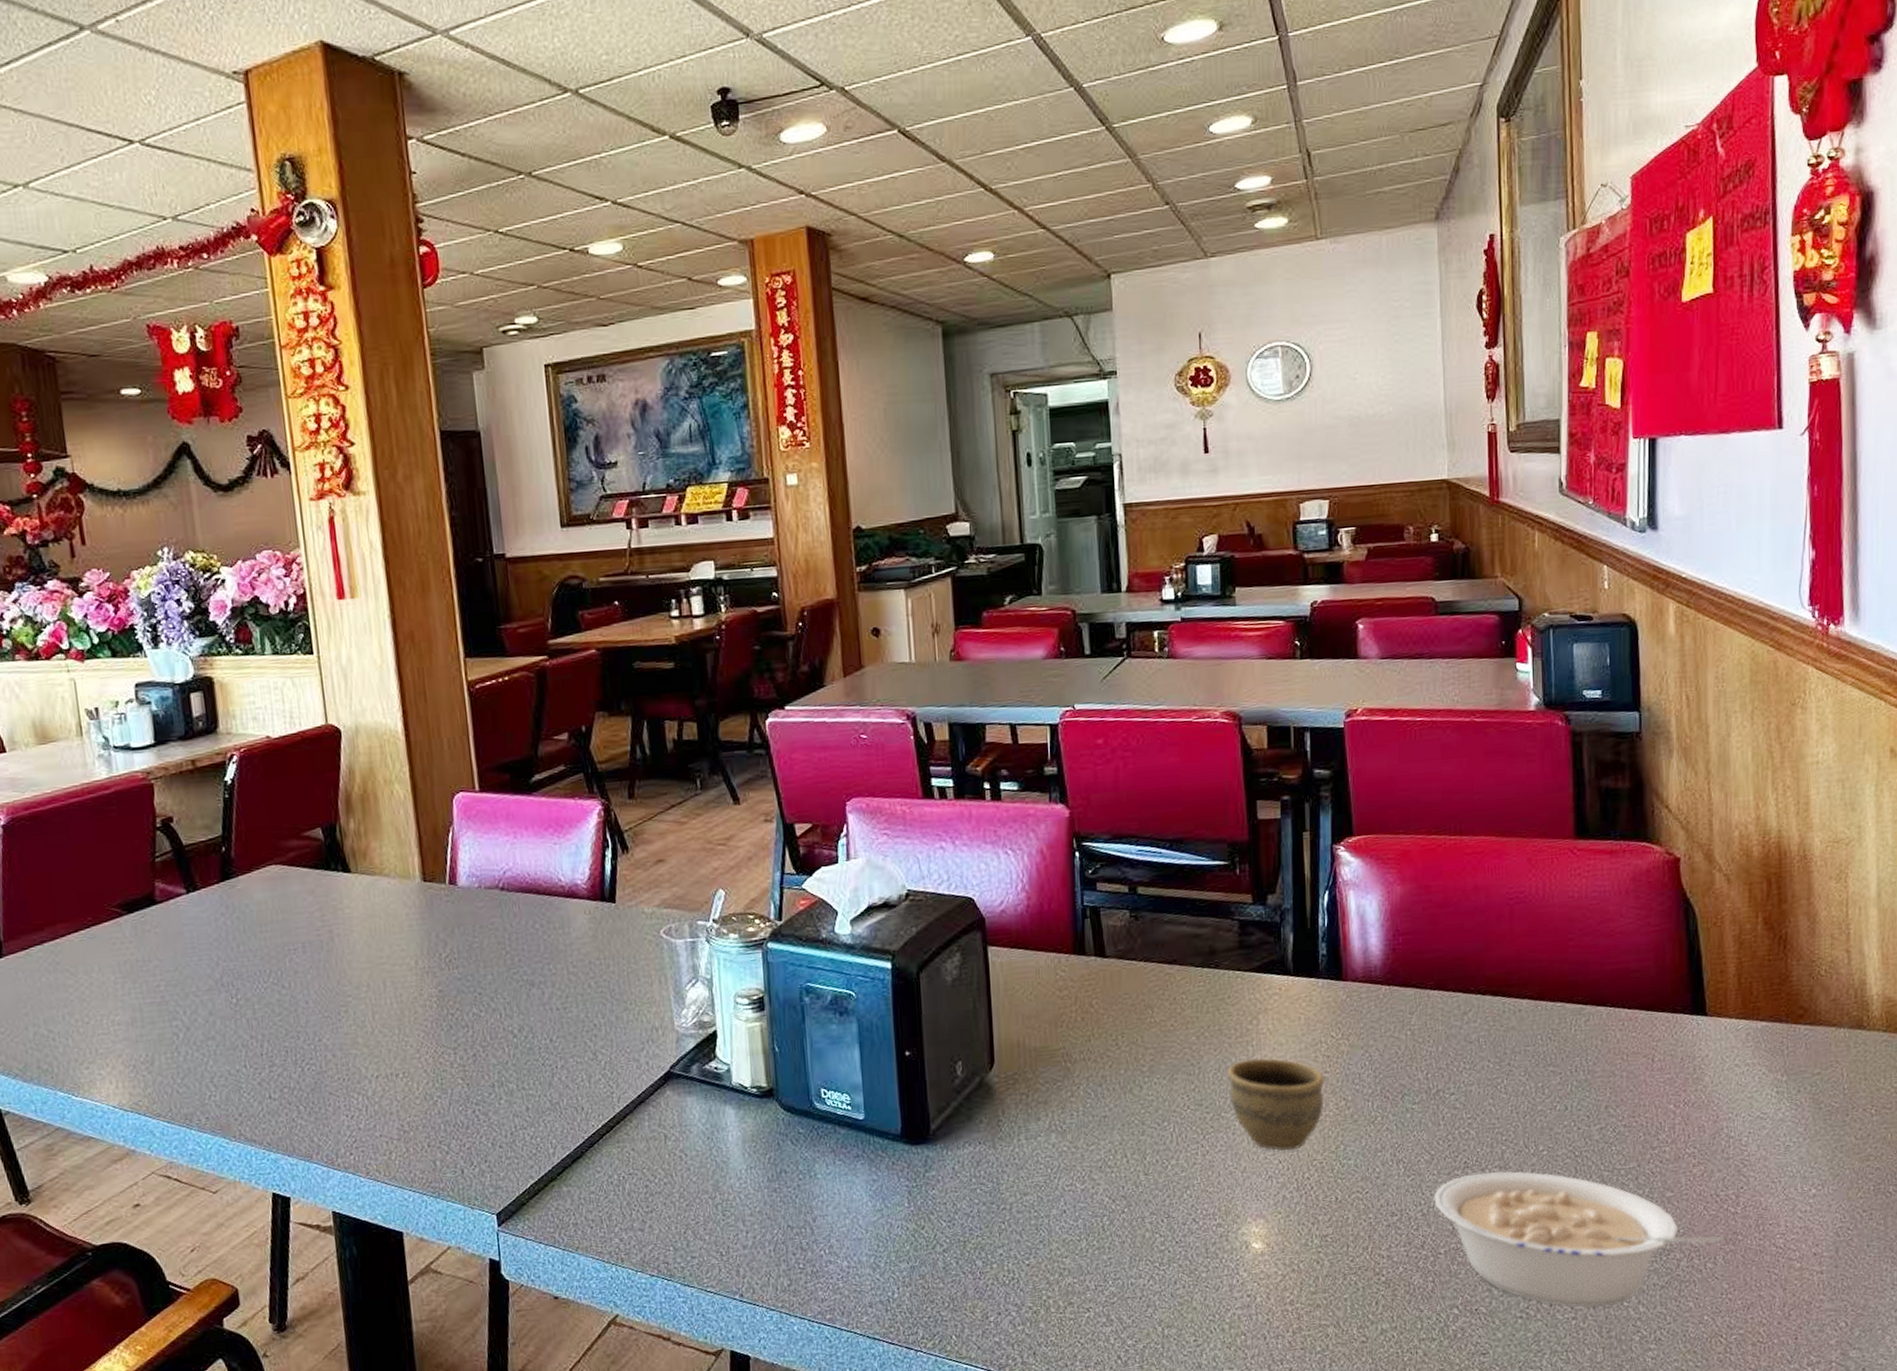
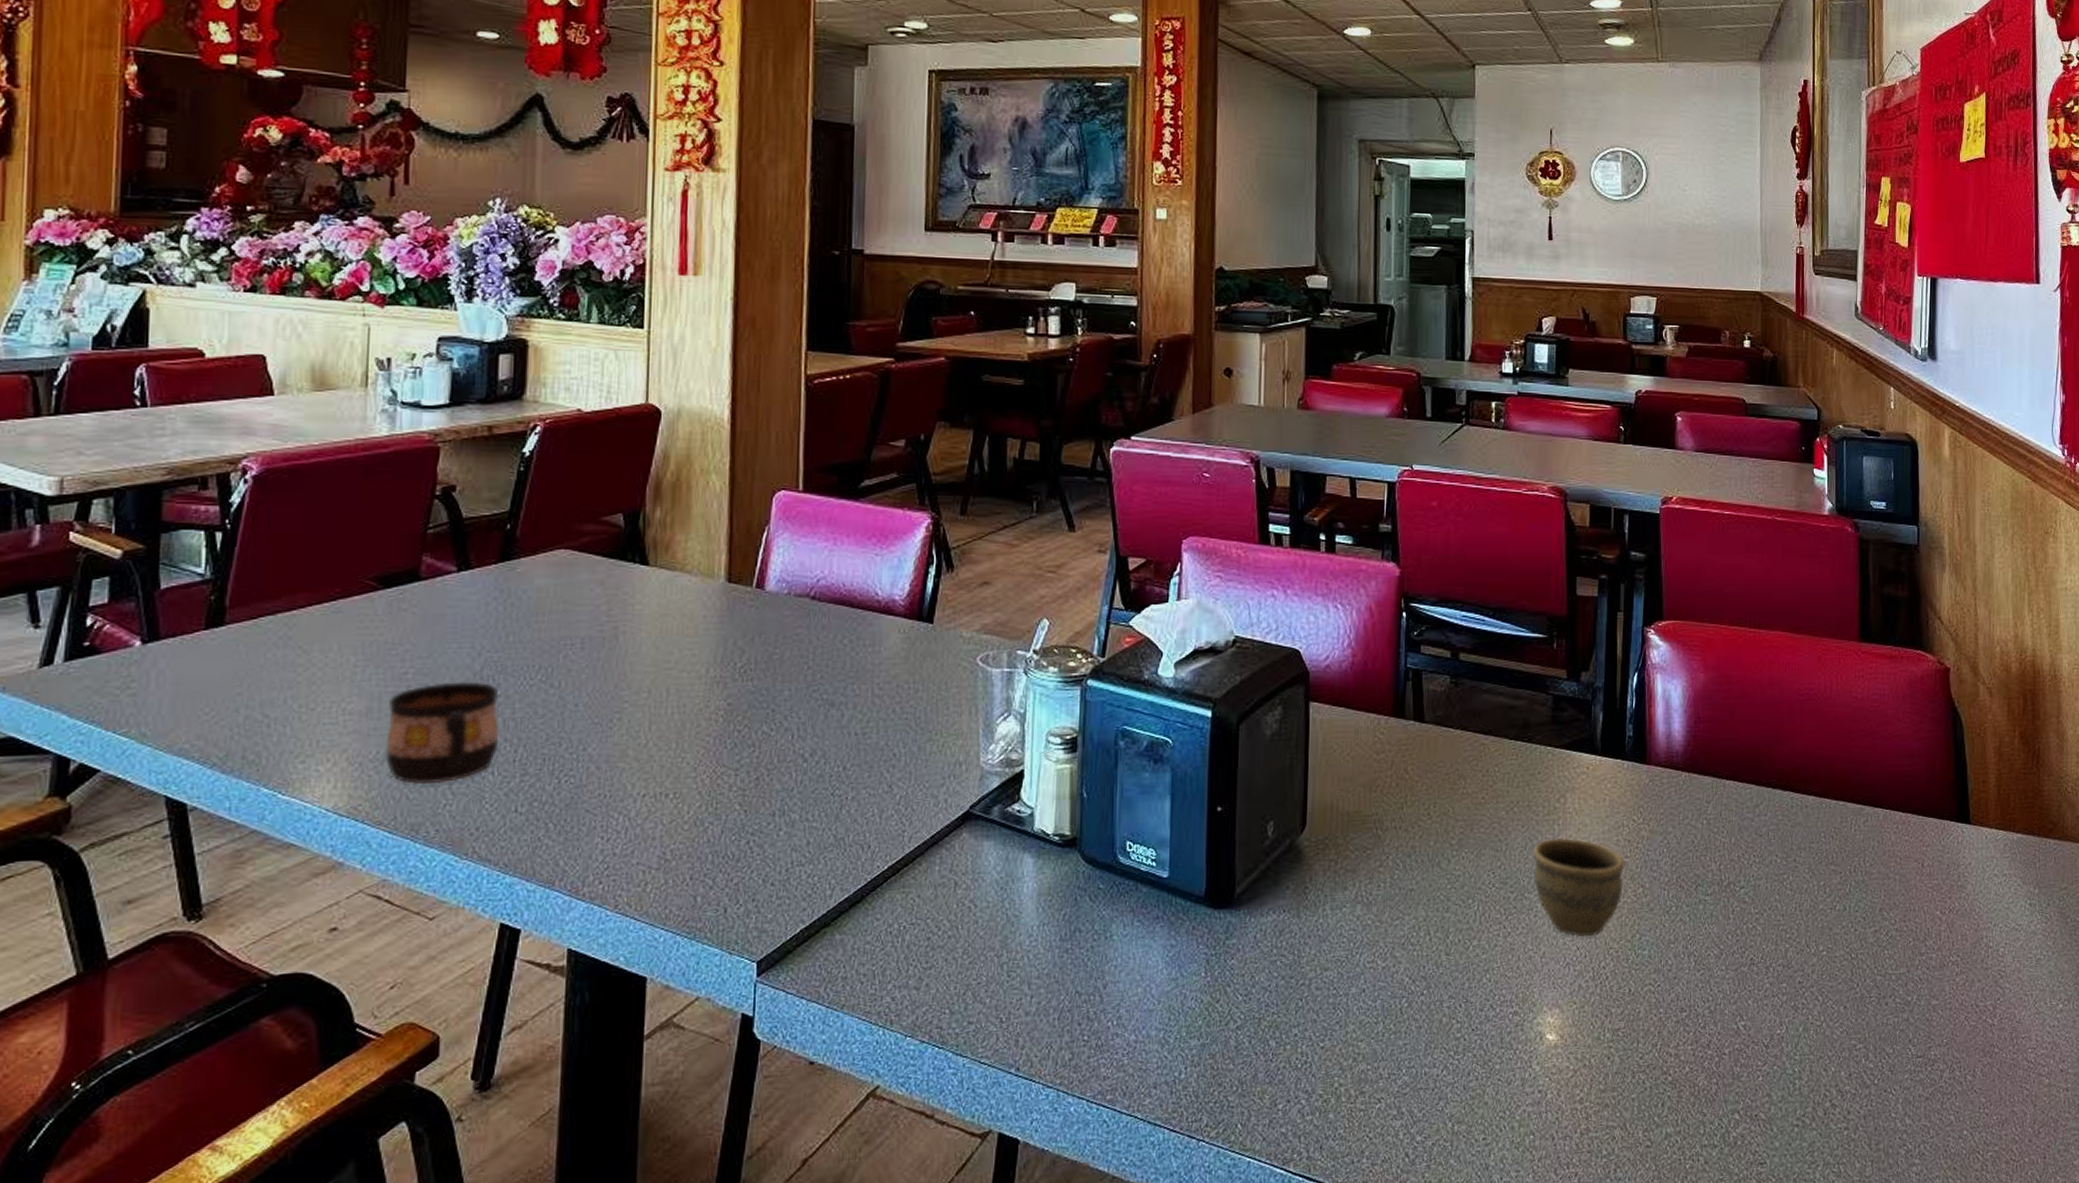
cup: none [149,989,246,1080] -> present [385,681,500,784]
legume: present [1434,1171,1725,1308] -> none [1721,969,1983,1117]

